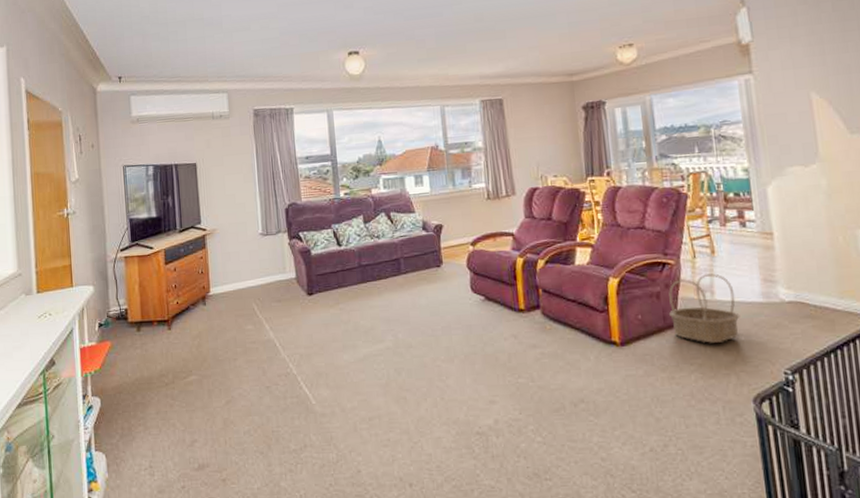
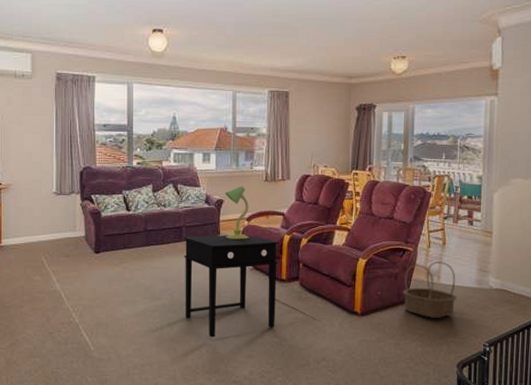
side table: none [403,261,518,382] -> present [184,234,278,337]
table lamp: none [442,207,476,269] -> present [224,186,249,241]

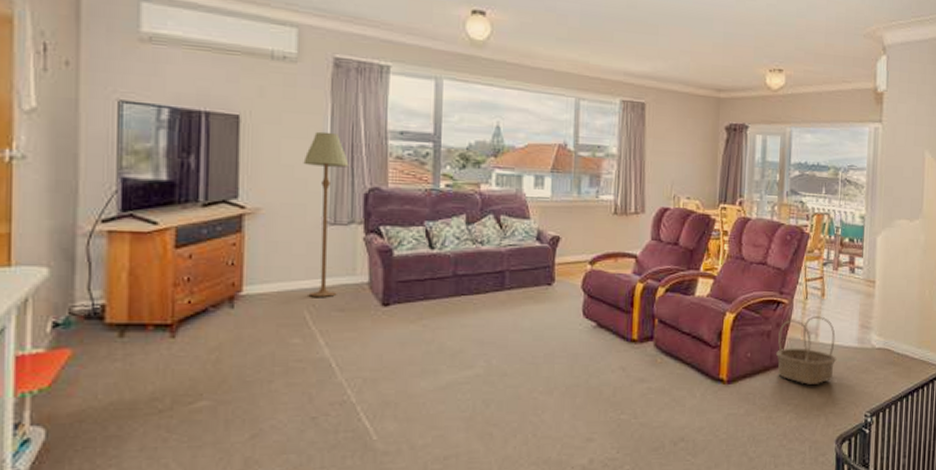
floor lamp: none [38,127,69,247] -> present [303,131,349,297]
side table: present [184,234,278,337] -> none [506,281,628,417]
table lamp: present [224,186,249,241] -> none [561,219,593,290]

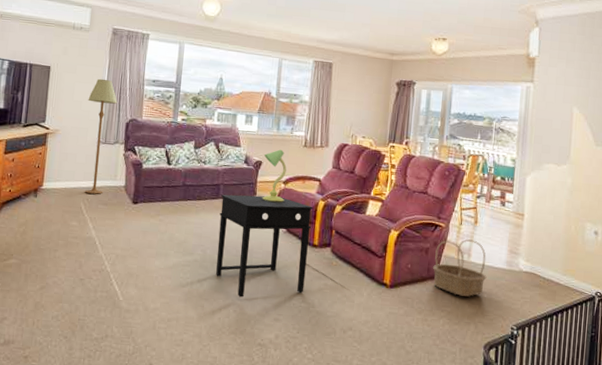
side table: none [506,281,628,417] -> present [216,194,313,297]
table lamp: none [561,219,593,290] -> present [262,149,287,203]

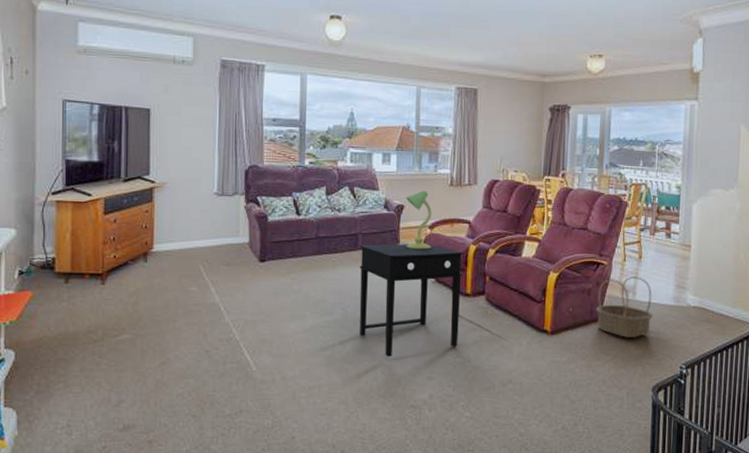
floor lamp: present [84,78,118,194] -> none [198,120,233,254]

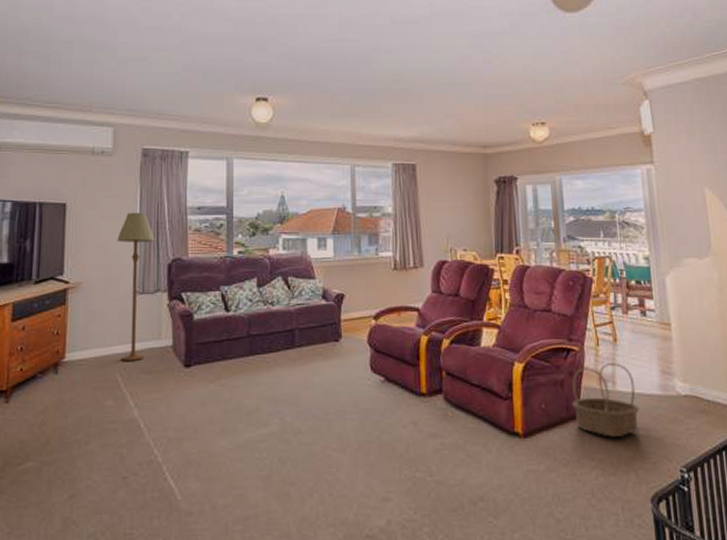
floor lamp: none [198,120,233,254] -> present [117,212,155,361]
side table: present [359,243,463,357] -> none [297,336,416,475]
table lamp: present [405,190,432,251] -> none [345,276,378,345]

